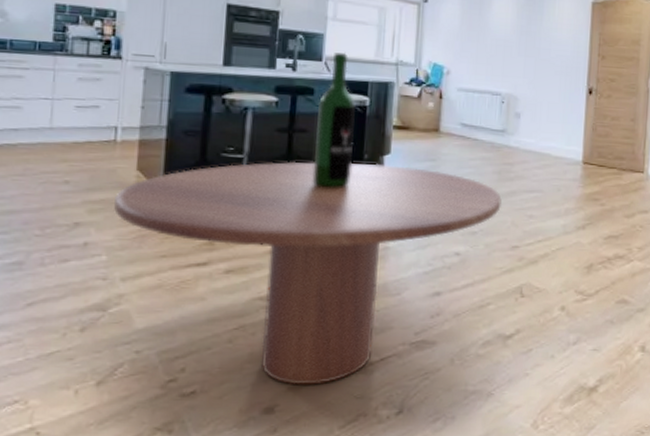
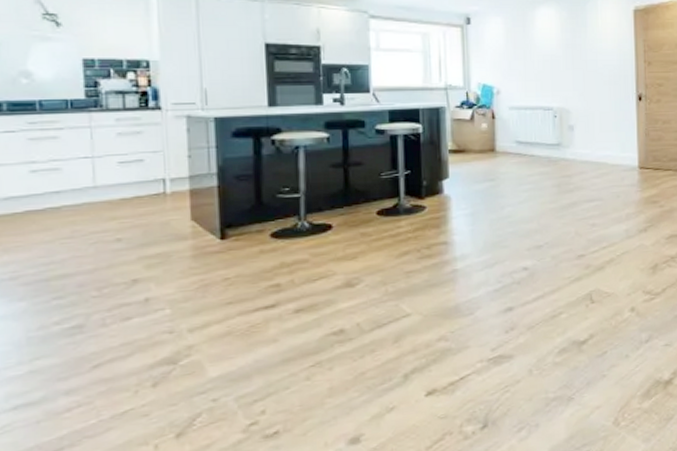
dining table: present [114,52,502,385] -> none [172,81,564,414]

